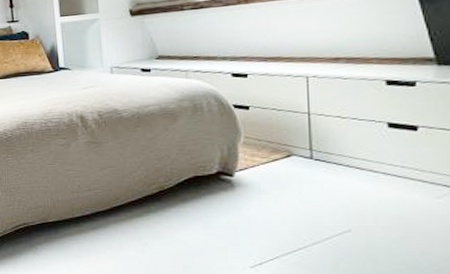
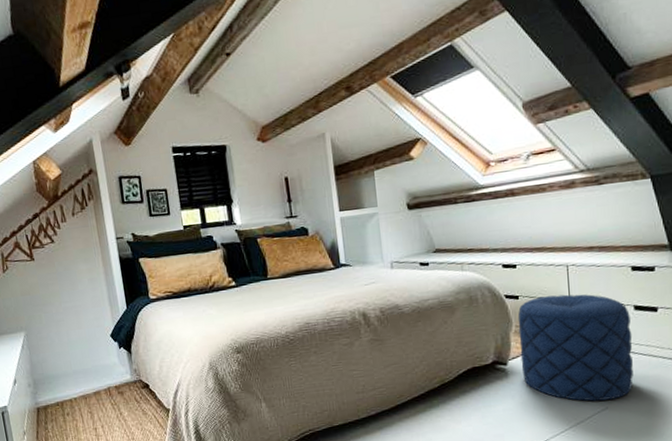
pouf: none [247,107,385,222] -> present [517,294,634,401]

